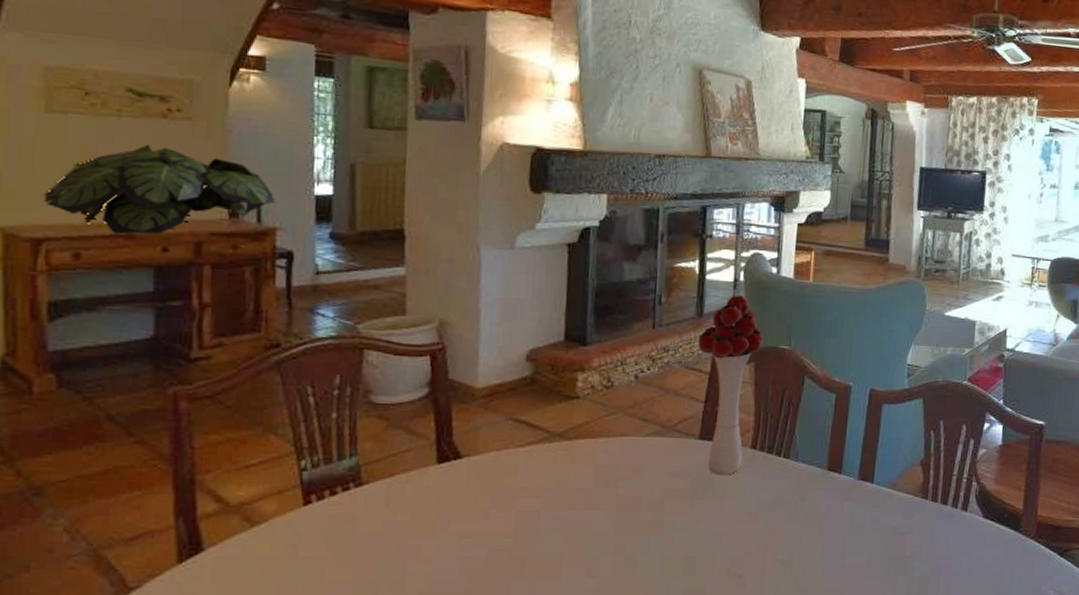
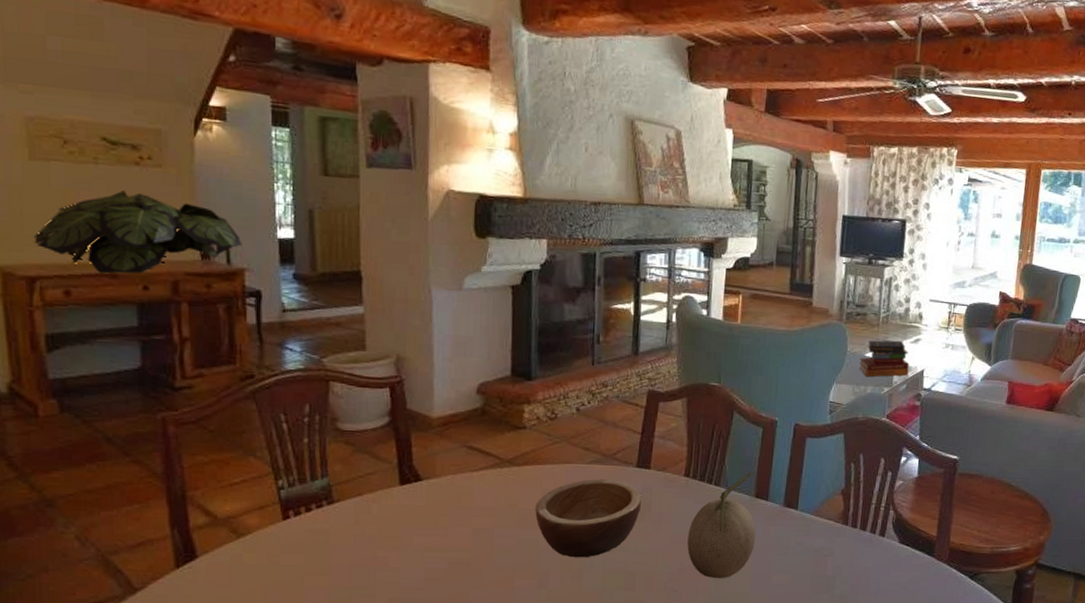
bowl: none [586,453,704,542] -> present [535,479,641,558]
flower bouquet: present [697,295,763,476] -> none [634,335,695,500]
fruit: none [753,442,828,561] -> present [687,471,756,578]
books: none [938,298,992,338] -> present [859,340,910,377]

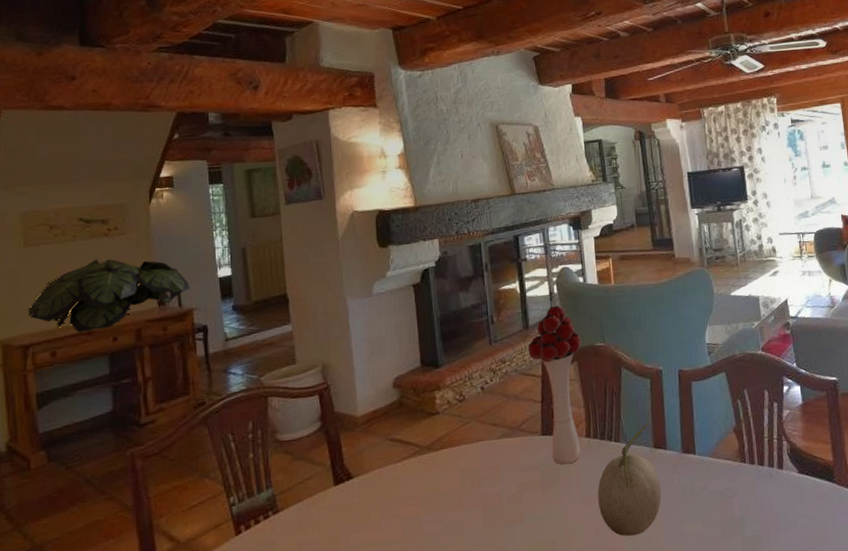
bowl: present [535,479,641,558] -> none [455,450,551,535]
flower bouquet: none [634,335,695,500] -> present [527,305,581,465]
books: present [859,340,910,377] -> none [726,275,774,315]

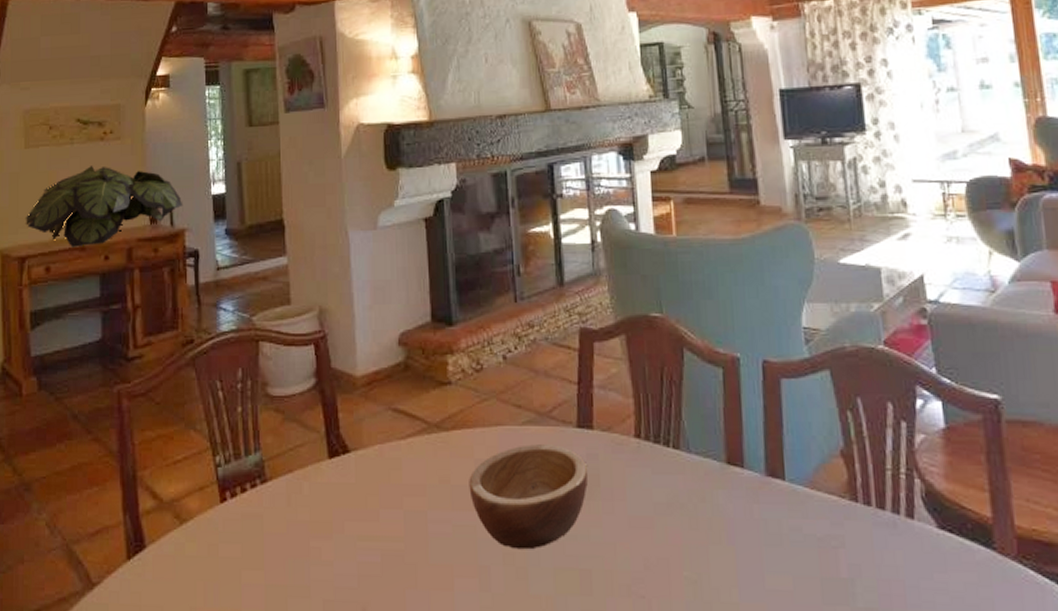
bowl: none [455,450,551,535] -> present [469,444,588,550]
flower bouquet: present [527,305,581,465] -> none [562,258,631,471]
fruit: present [597,423,662,536] -> none [649,428,736,580]

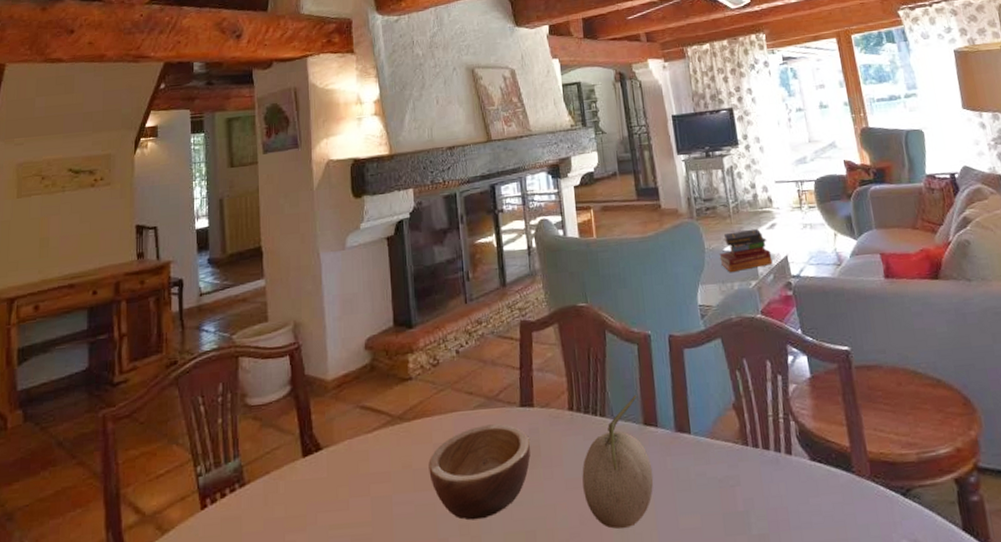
plant: present [25,166,183,247] -> none [15,210,169,286]
fruit: none [649,428,736,580] -> present [582,395,654,529]
books: none [833,238,903,291] -> present [719,228,773,273]

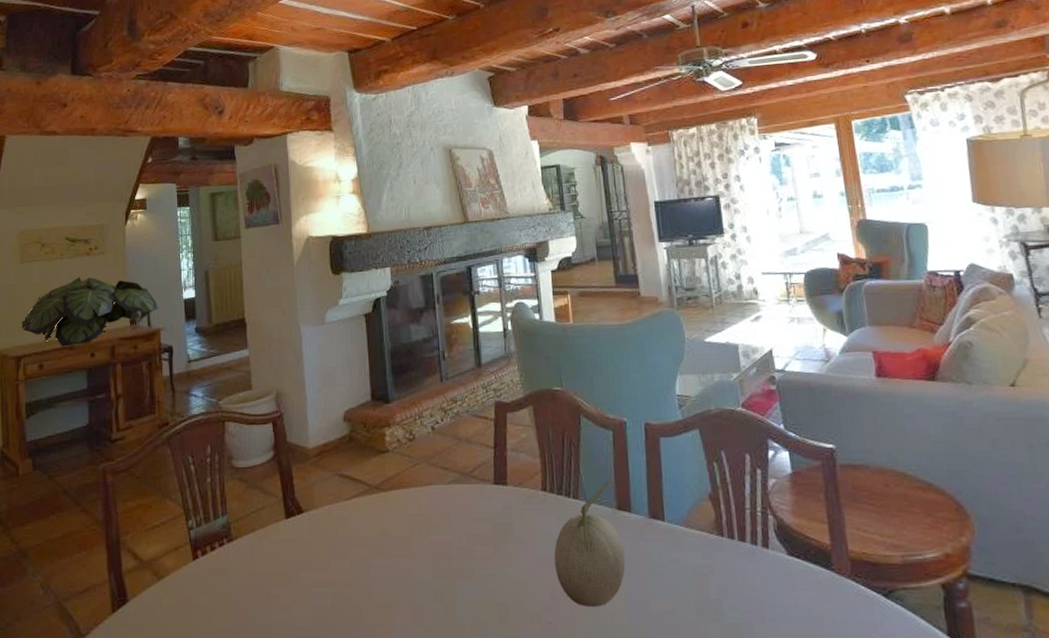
plant: none [15,210,169,286] -> present [20,277,159,347]
bowl: present [428,424,531,521] -> none [404,499,503,588]
books: present [719,228,773,273] -> none [700,320,756,364]

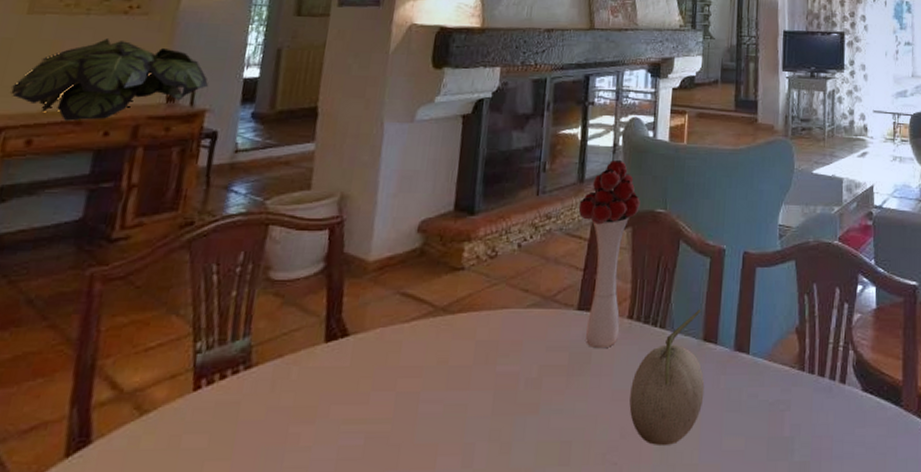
flower bouquet: none [480,343,537,519] -> present [578,159,640,349]

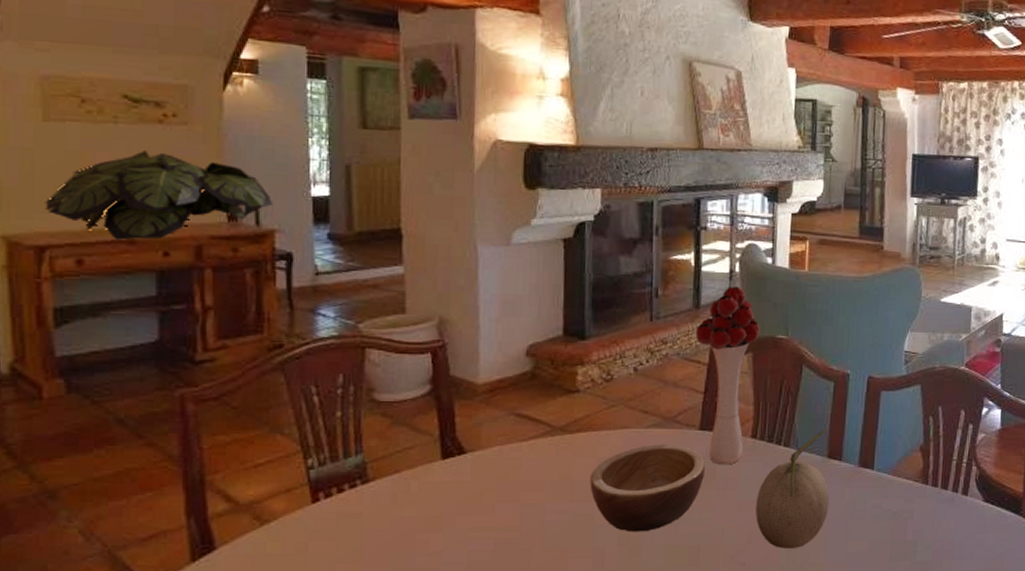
bowl: none [466,326,581,426] -> present [590,444,705,532]

